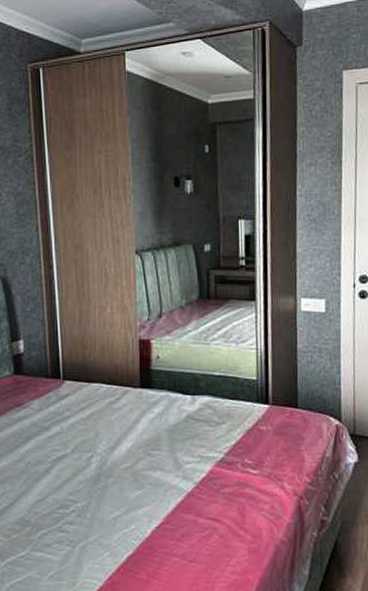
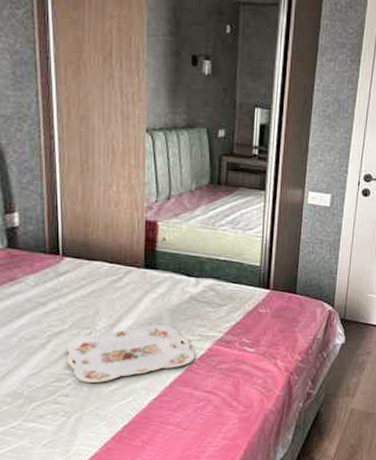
serving tray: none [69,446,196,509] -> present [66,324,195,383]

